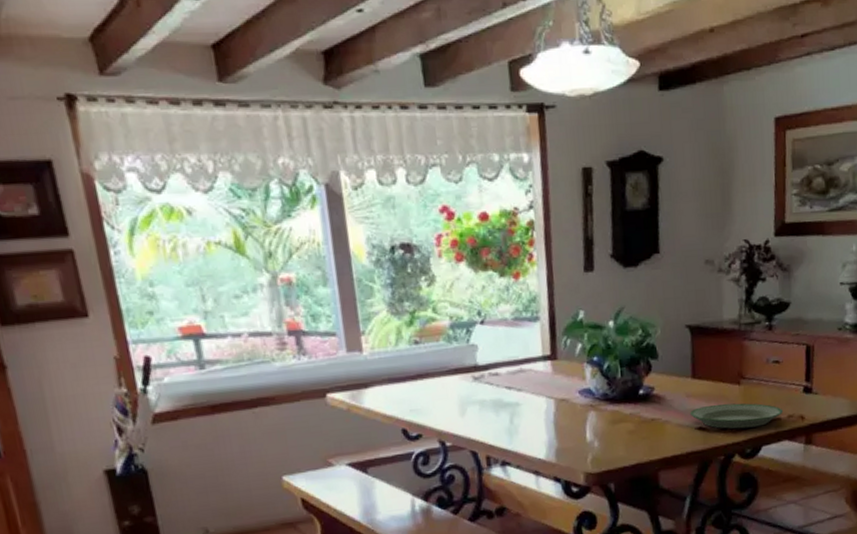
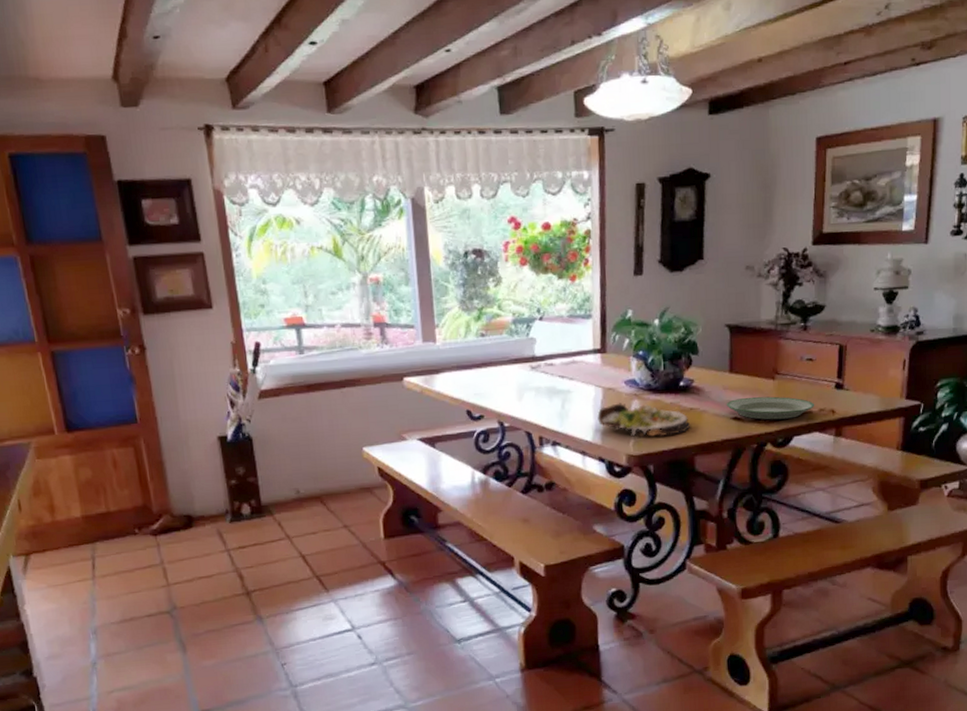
salad plate: none [550,415,653,453] -> present [597,403,691,437]

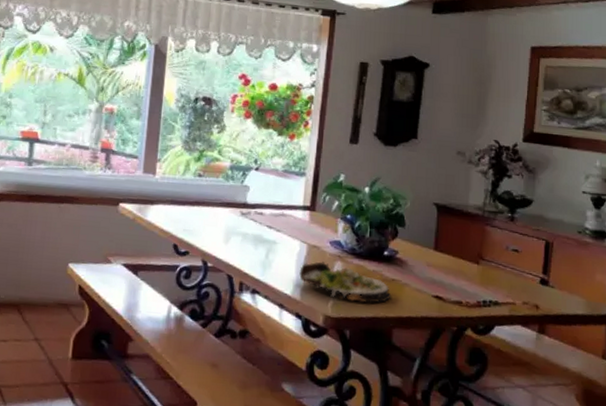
plate: present [726,396,815,420] -> none [428,277,519,307]

